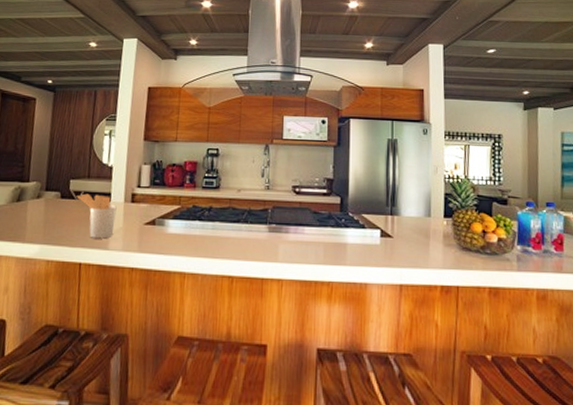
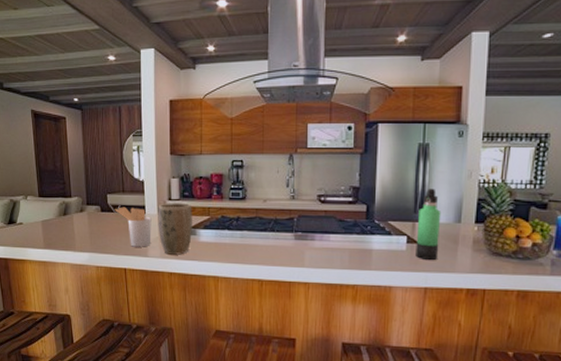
plant pot: none [122,190,162,248] -> present [158,203,192,255]
thermos bottle: none [389,182,412,256] -> present [416,188,441,261]

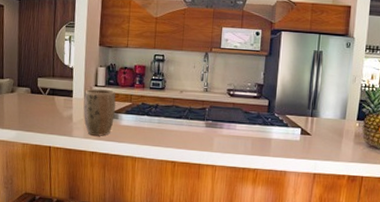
utensil holder: present [115,207,152,247] -> none [44,90,78,128]
thermos bottle: present [416,188,441,261] -> none [307,89,330,151]

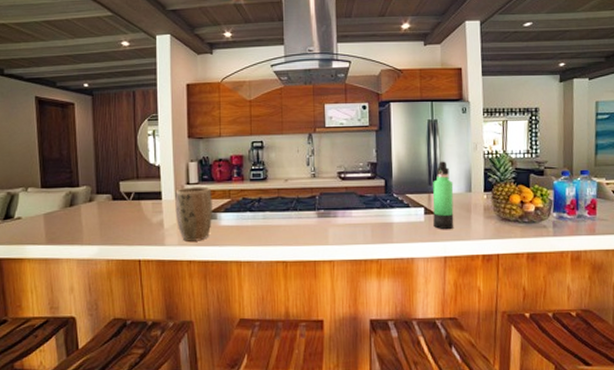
thermos bottle: none [307,89,330,151] -> present [433,161,454,230]

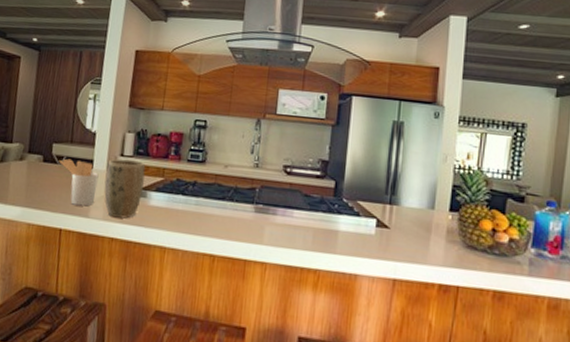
utensil holder: none [128,193,169,236] -> present [58,158,99,206]
thermos bottle: present [433,161,454,230] -> none [385,169,414,249]

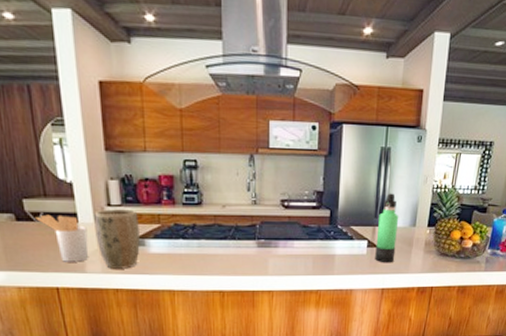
thermos bottle: none [385,169,414,249] -> present [375,193,399,263]

